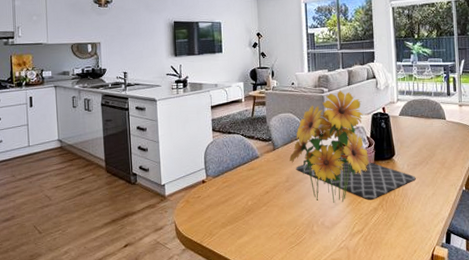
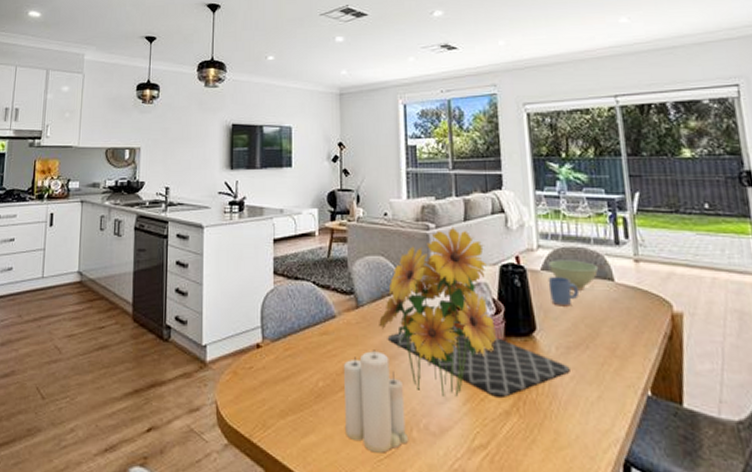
candle: none [265,177,311,243] -> present [343,349,409,453]
mug: none [403,119,423,139] -> present [548,276,579,307]
bowl: none [404,107,436,128] -> present [548,260,599,291]

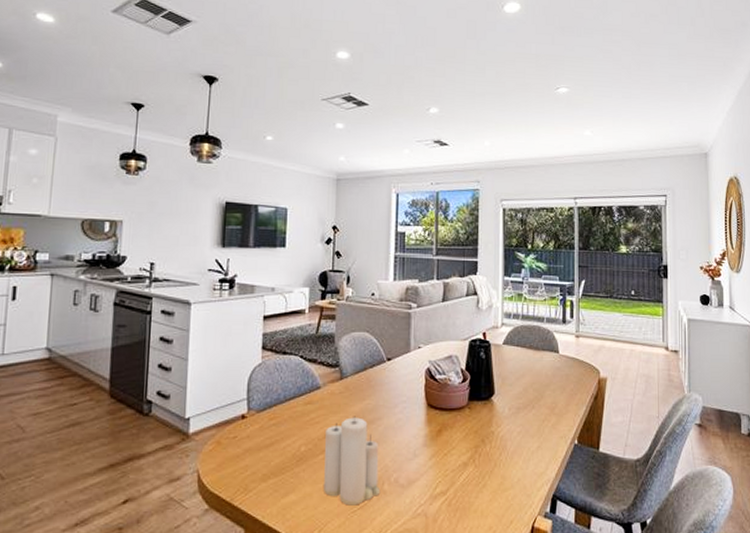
flower bouquet: present [379,226,497,397] -> none [360,306,462,453]
placemat: present [388,322,570,397] -> none [368,389,518,451]
bowl: present [548,260,599,291] -> none [509,336,548,361]
mug: present [548,276,579,307] -> none [507,349,530,375]

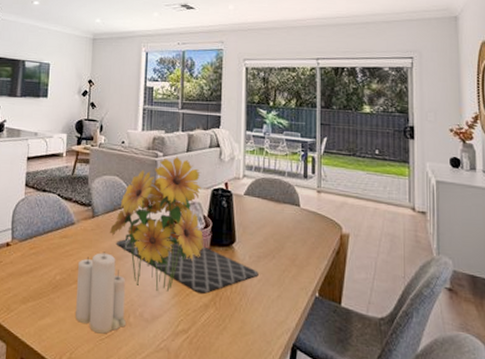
flower bouquet: none [360,306,462,453] -> present [110,156,204,292]
placemat: none [368,389,518,451] -> present [117,232,259,294]

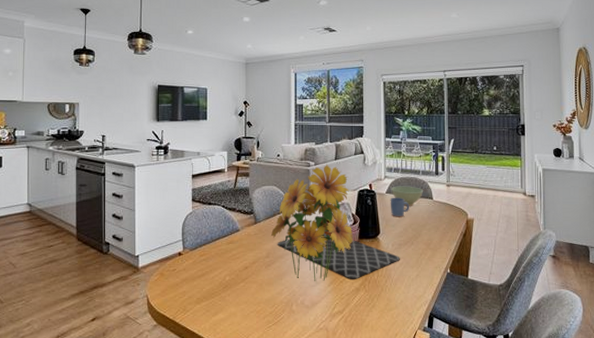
candle: present [75,251,127,334] -> none [244,252,290,322]
mug: none [248,200,271,225] -> present [390,197,409,217]
bowl: none [250,187,289,213] -> present [391,186,424,206]

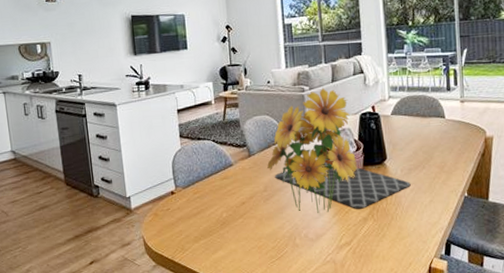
mug: present [390,197,409,217] -> none [396,118,418,140]
bowl: present [391,186,424,206] -> none [396,105,434,128]

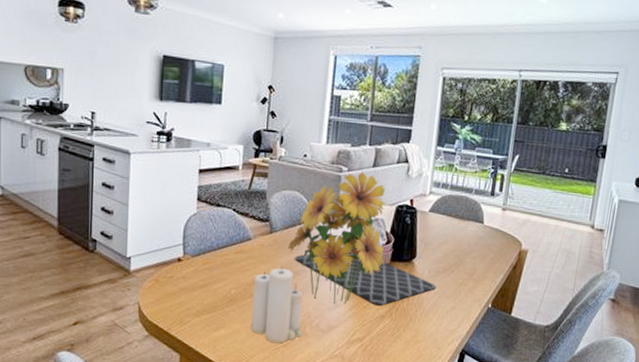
candle: none [241,186,294,257] -> present [251,267,304,344]

